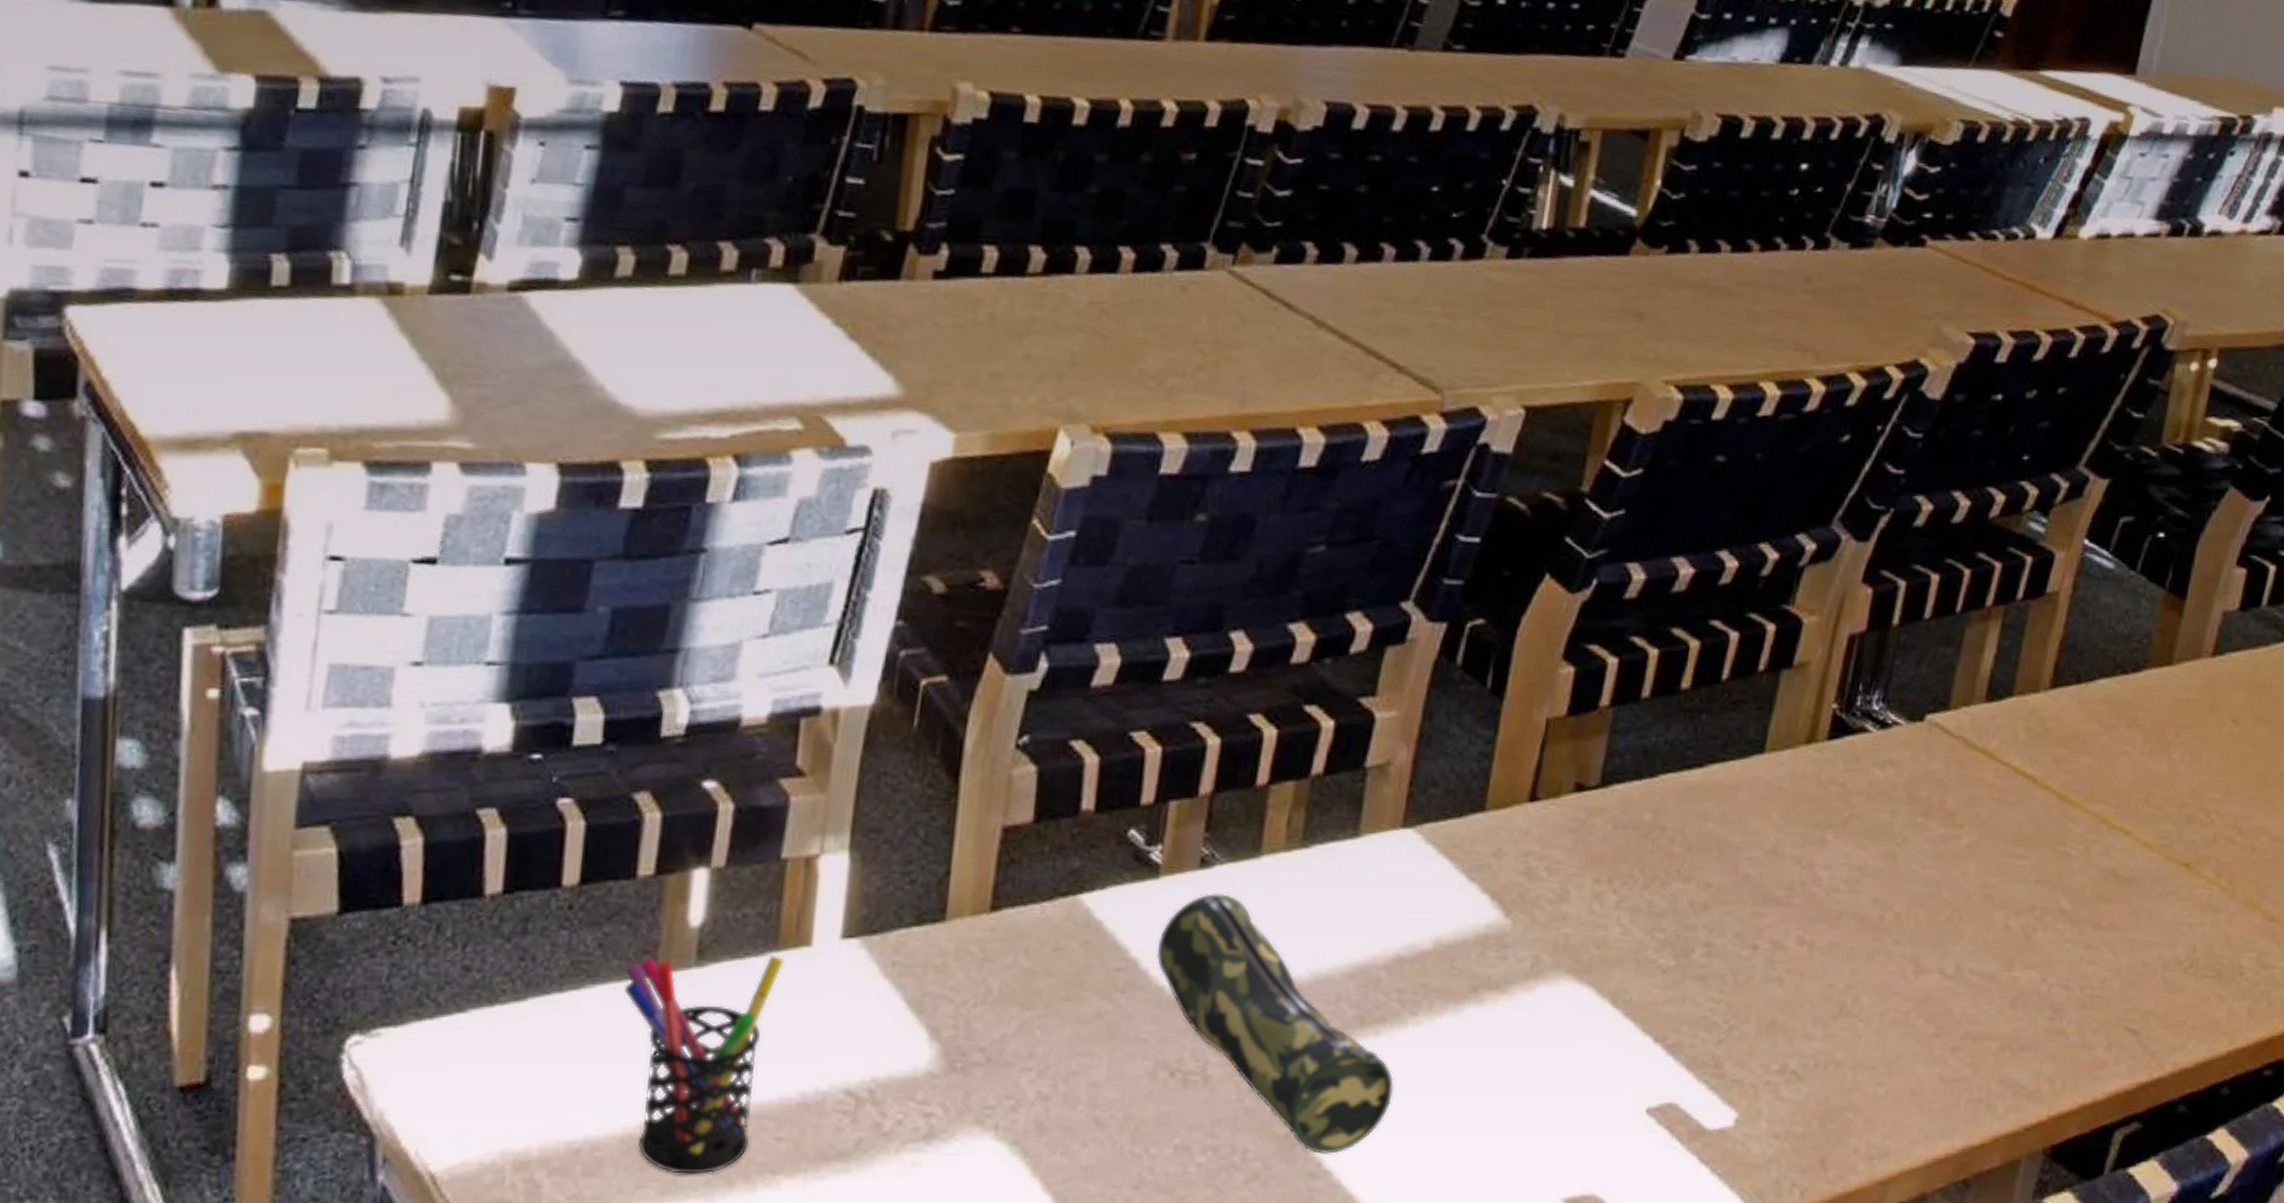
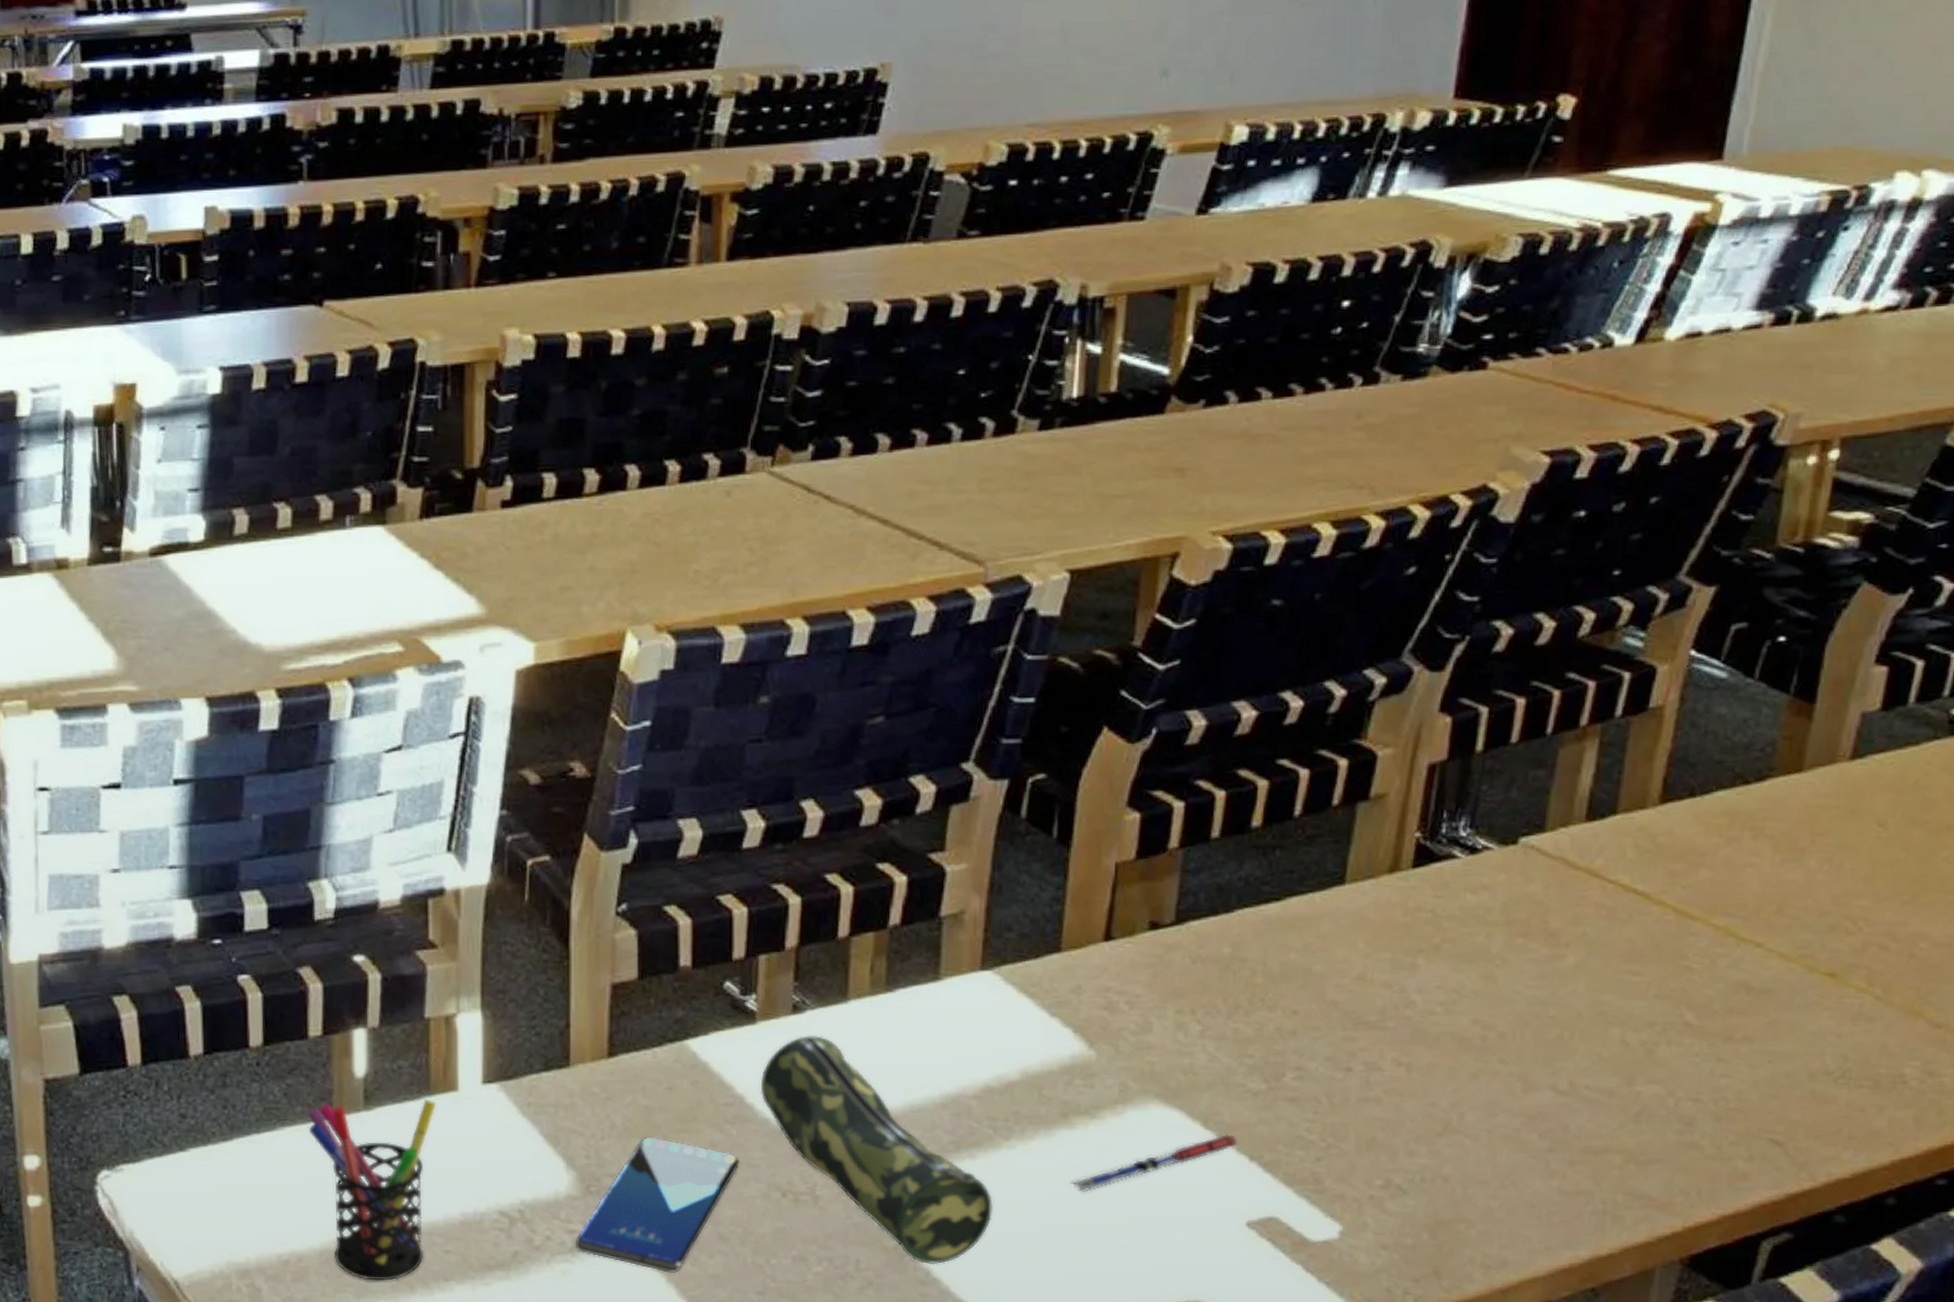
smartphone: none [929,1005,1127,1164] -> present [575,1136,740,1273]
pen: none [1476,1013,1644,1074] -> present [1071,1134,1238,1192]

